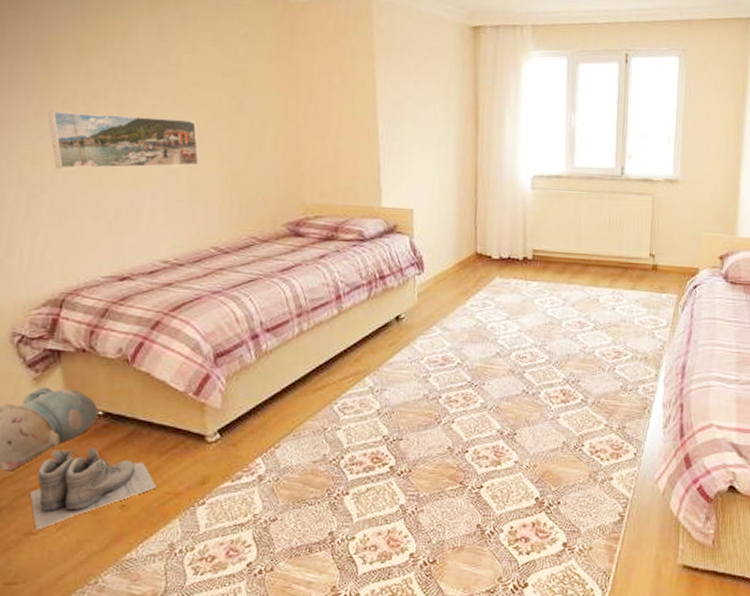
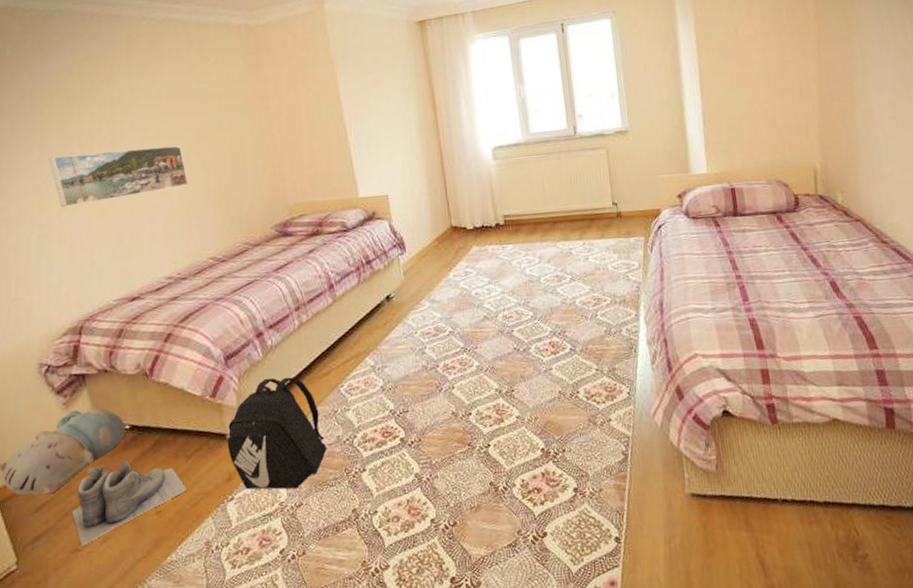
backpack: none [205,383,311,503] -> present [227,377,327,490]

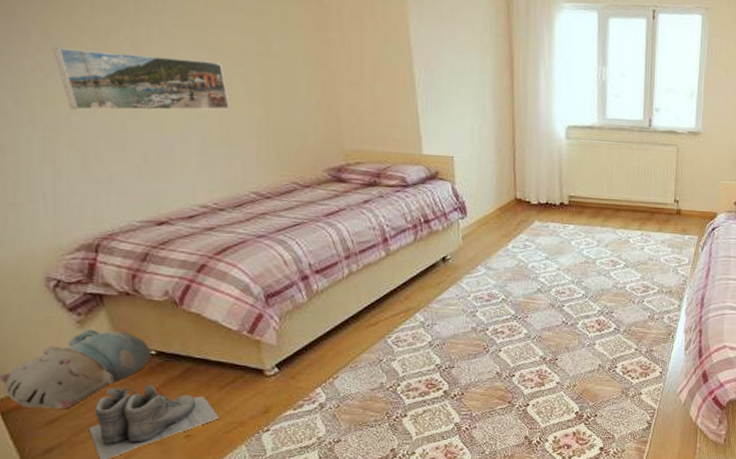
backpack: present [227,377,327,490] -> none [265,321,370,427]

